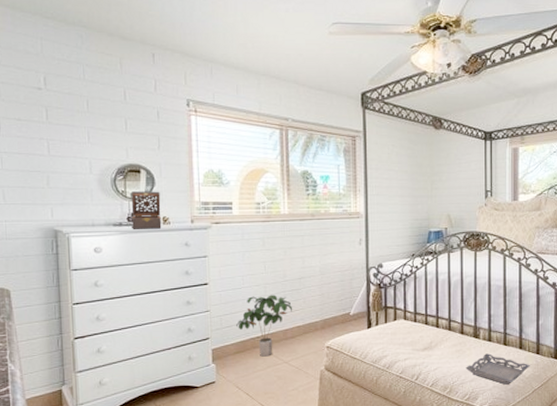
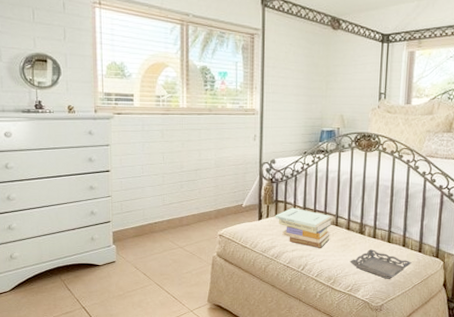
jewelry box: present [132,191,162,230] -> none [39,80,67,118]
potted plant: present [236,294,292,357] -> none [136,184,188,241]
books: none [384,313,445,355] -> present [274,207,332,248]

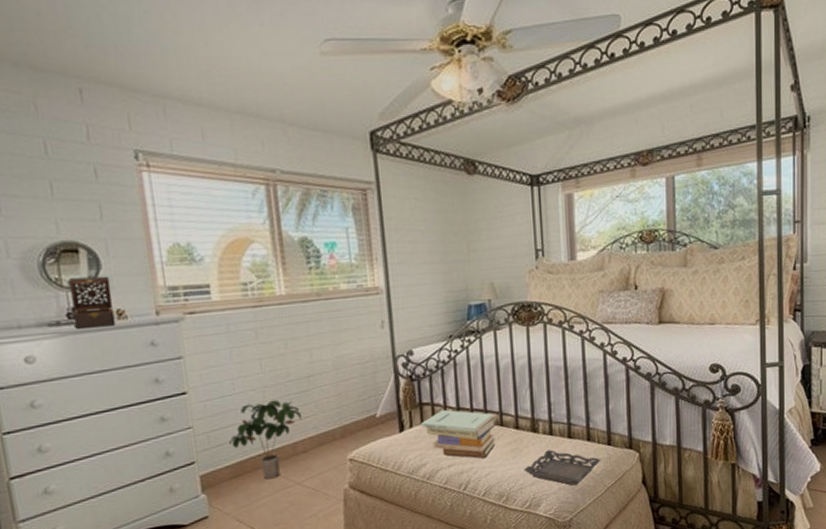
jewelry box: none [39,80,67,118] -> present [69,276,116,330]
potted plant: none [136,184,188,241] -> present [229,399,301,480]

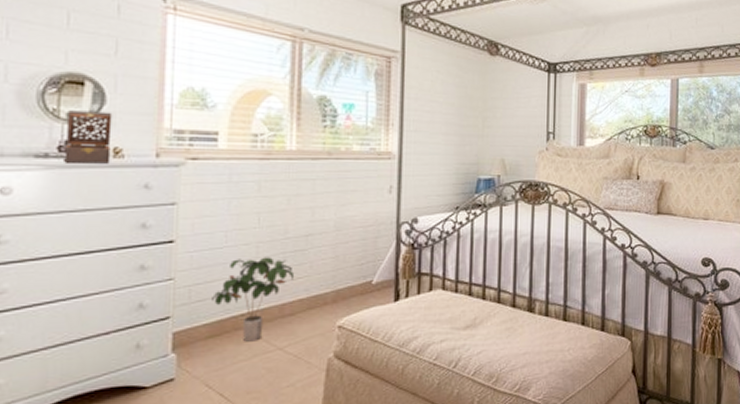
books: present [420,409,496,459] -> none [417,281,493,335]
tray: present [524,450,601,486] -> none [516,331,594,371]

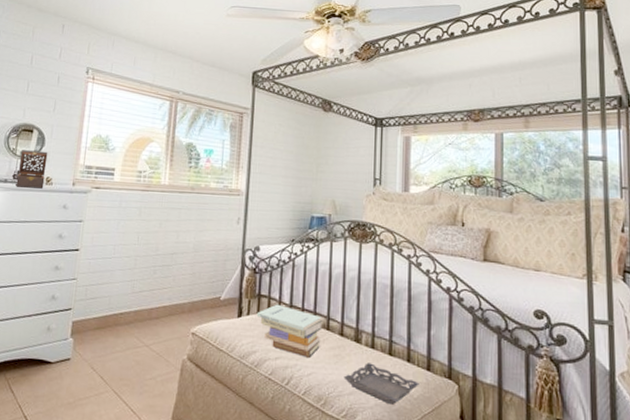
potted plant: present [212,257,294,342] -> none [101,268,161,337]
books: none [417,281,493,335] -> present [256,304,323,358]
tray: none [516,331,594,371] -> present [343,363,419,406]

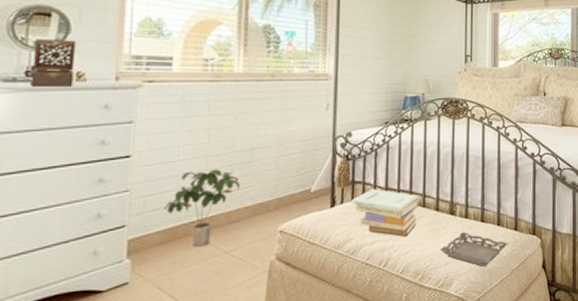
potted plant: none [101,268,161,337] -> present [164,169,240,247]

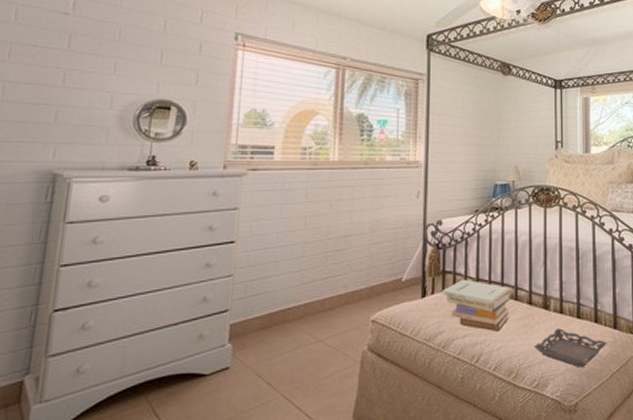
jewelry box: present [31,39,77,88] -> none [151,131,191,176]
potted plant: present [164,169,240,247] -> none [264,256,334,334]

